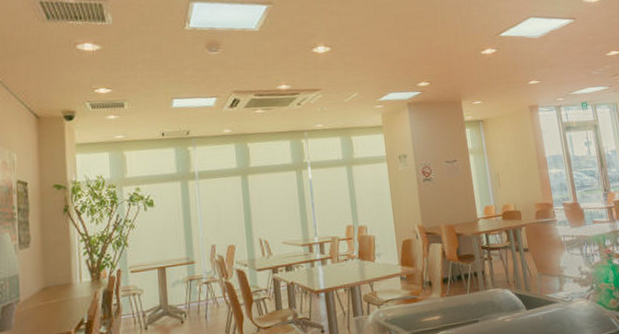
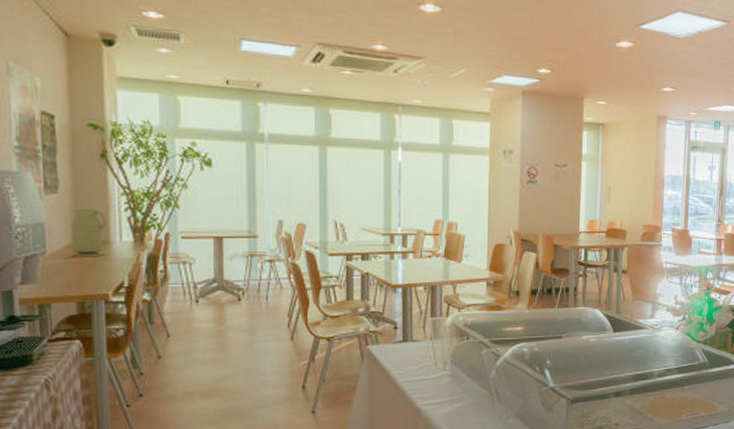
water jug: none [39,256,69,302] -> present [70,208,107,257]

